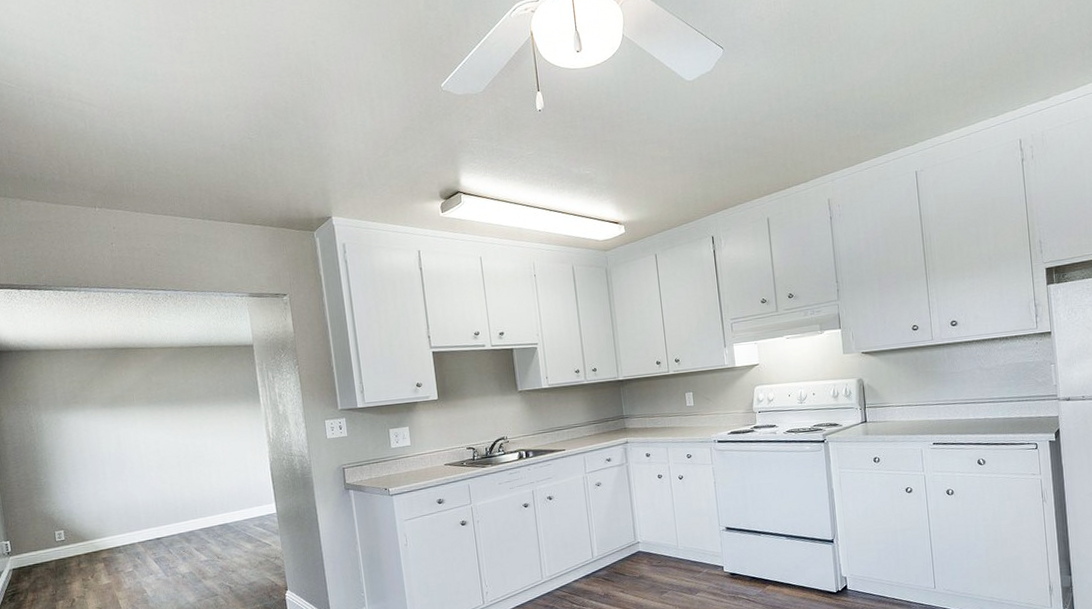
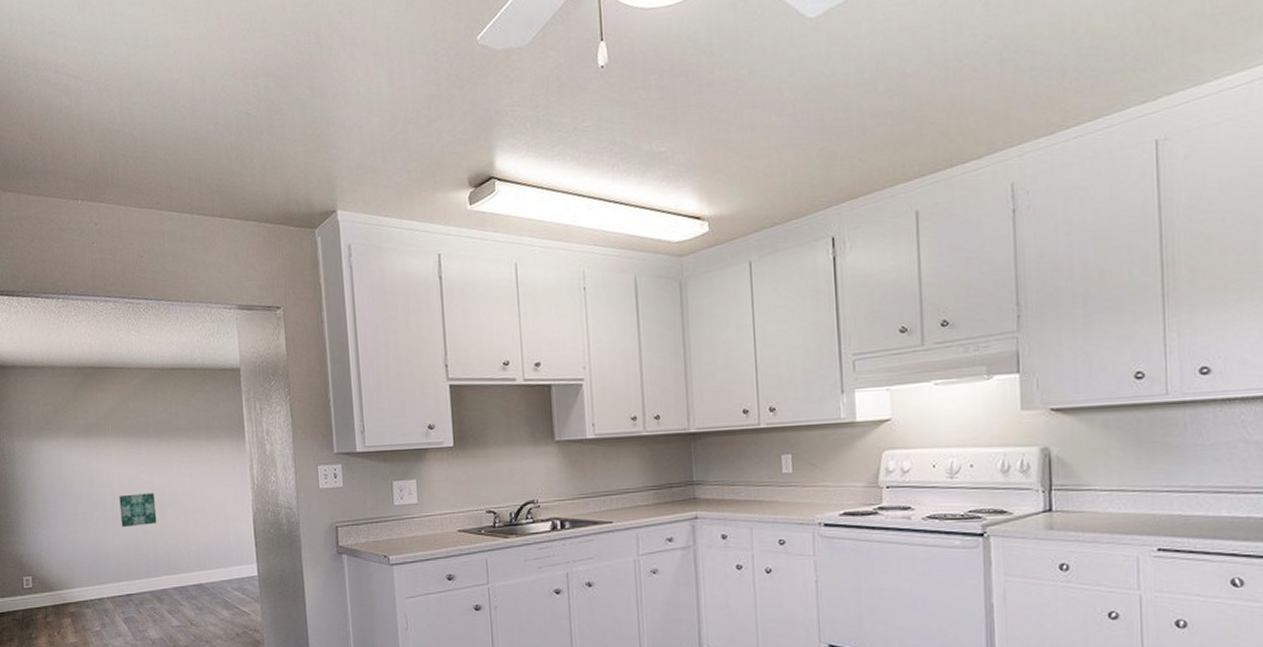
wall art: none [146,451,183,482] -> present [119,493,157,528]

